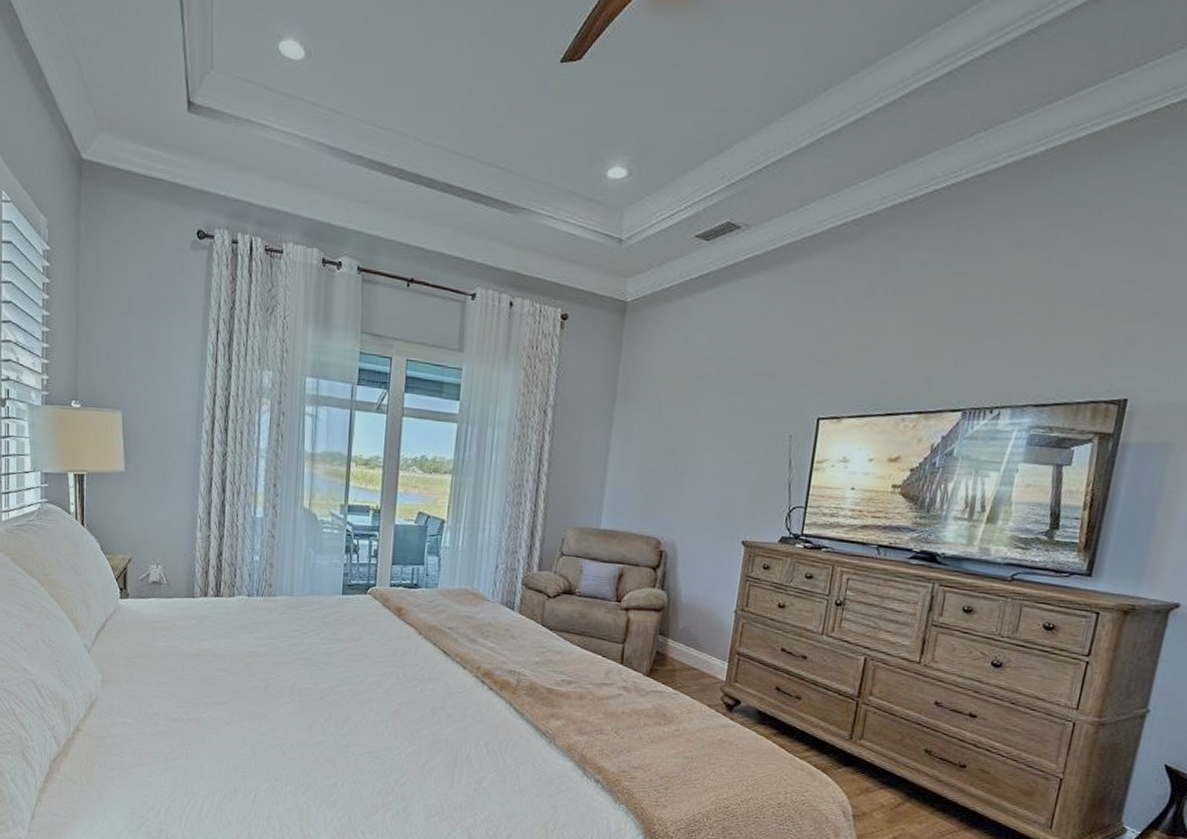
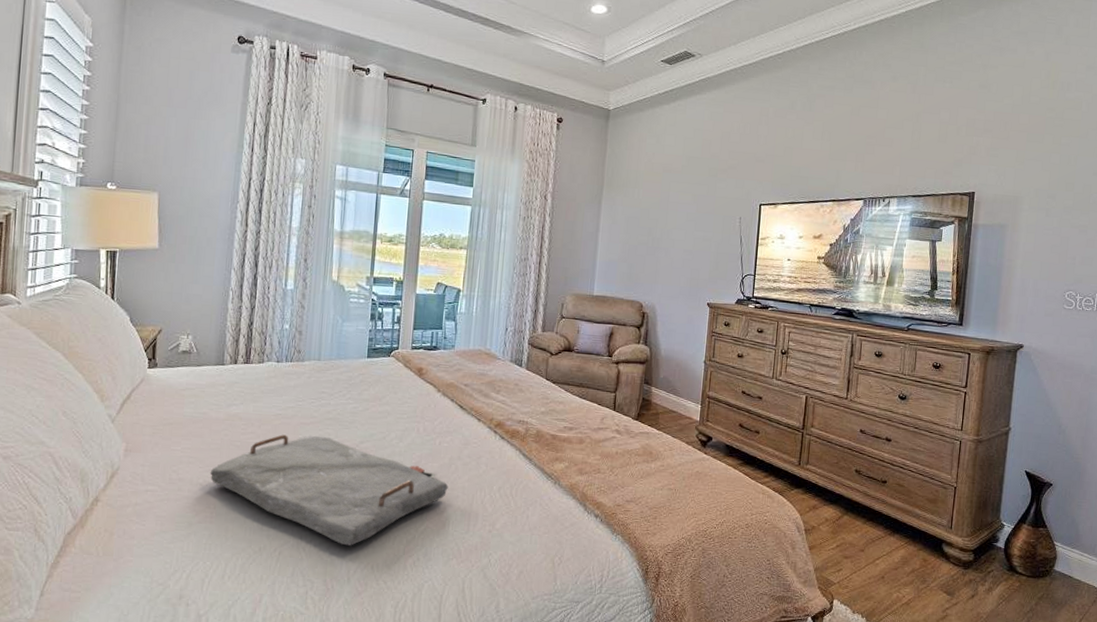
serving tray: none [184,673,430,794] -> present [210,434,448,546]

